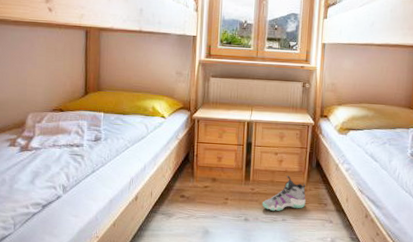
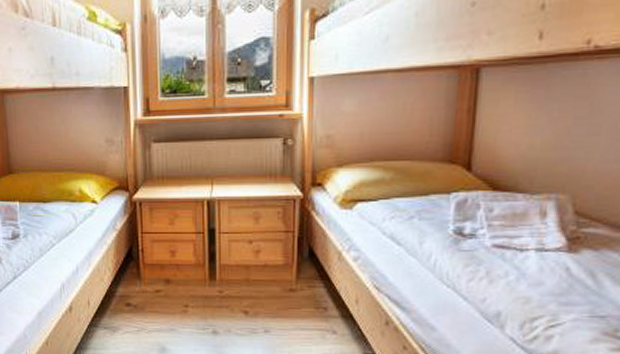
sneaker: present [262,175,306,212] -> none [234,271,296,321]

